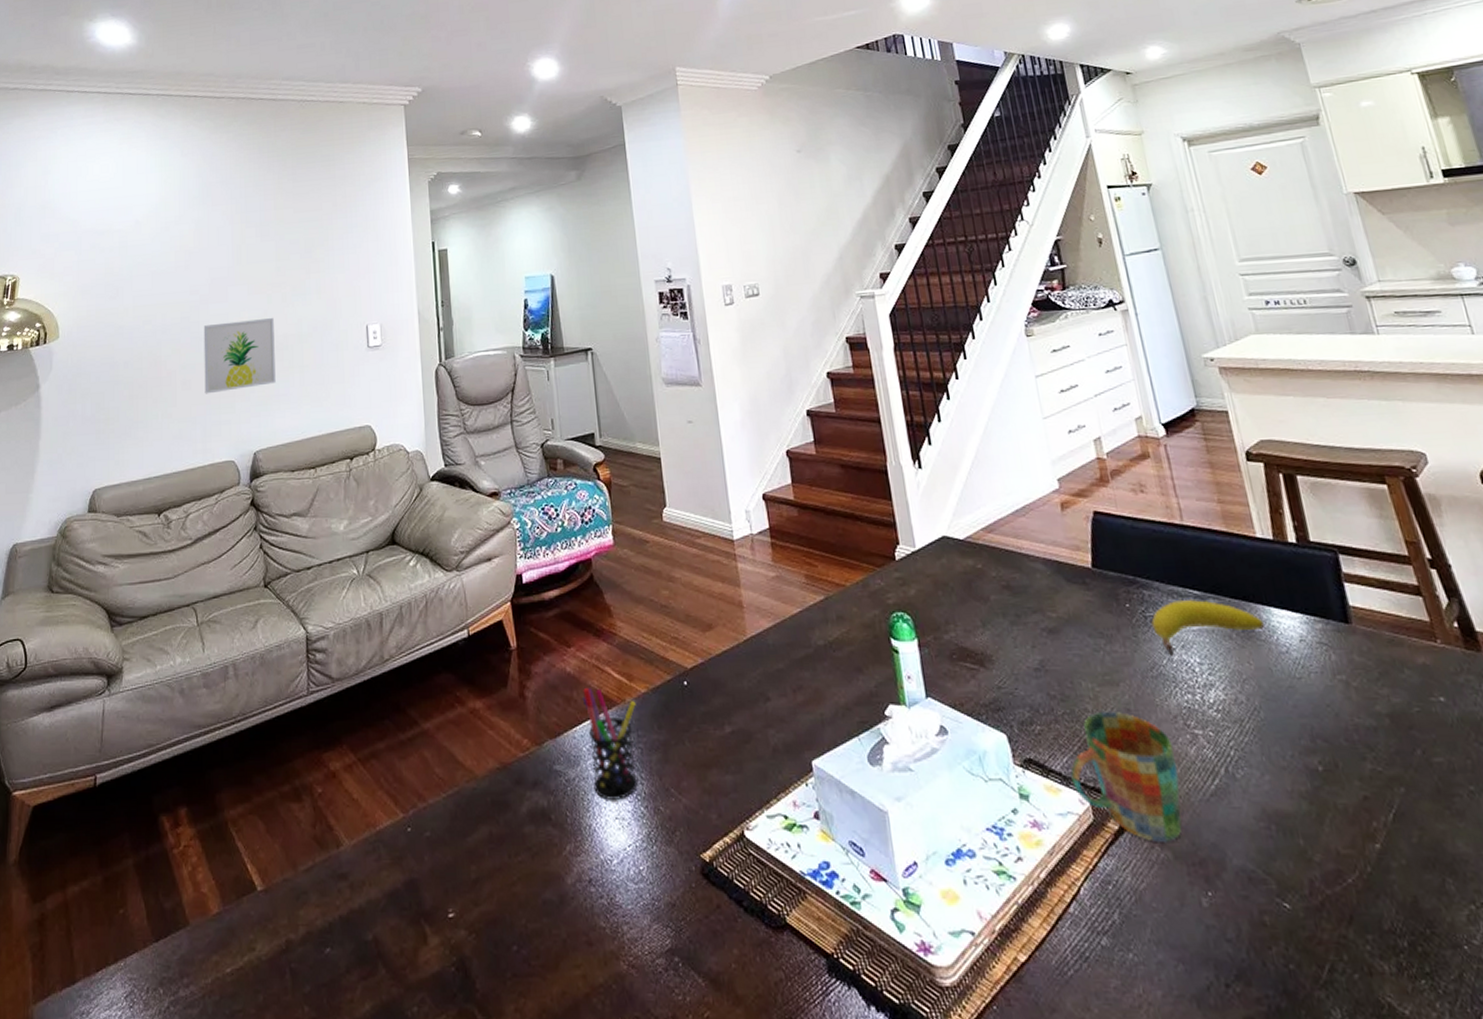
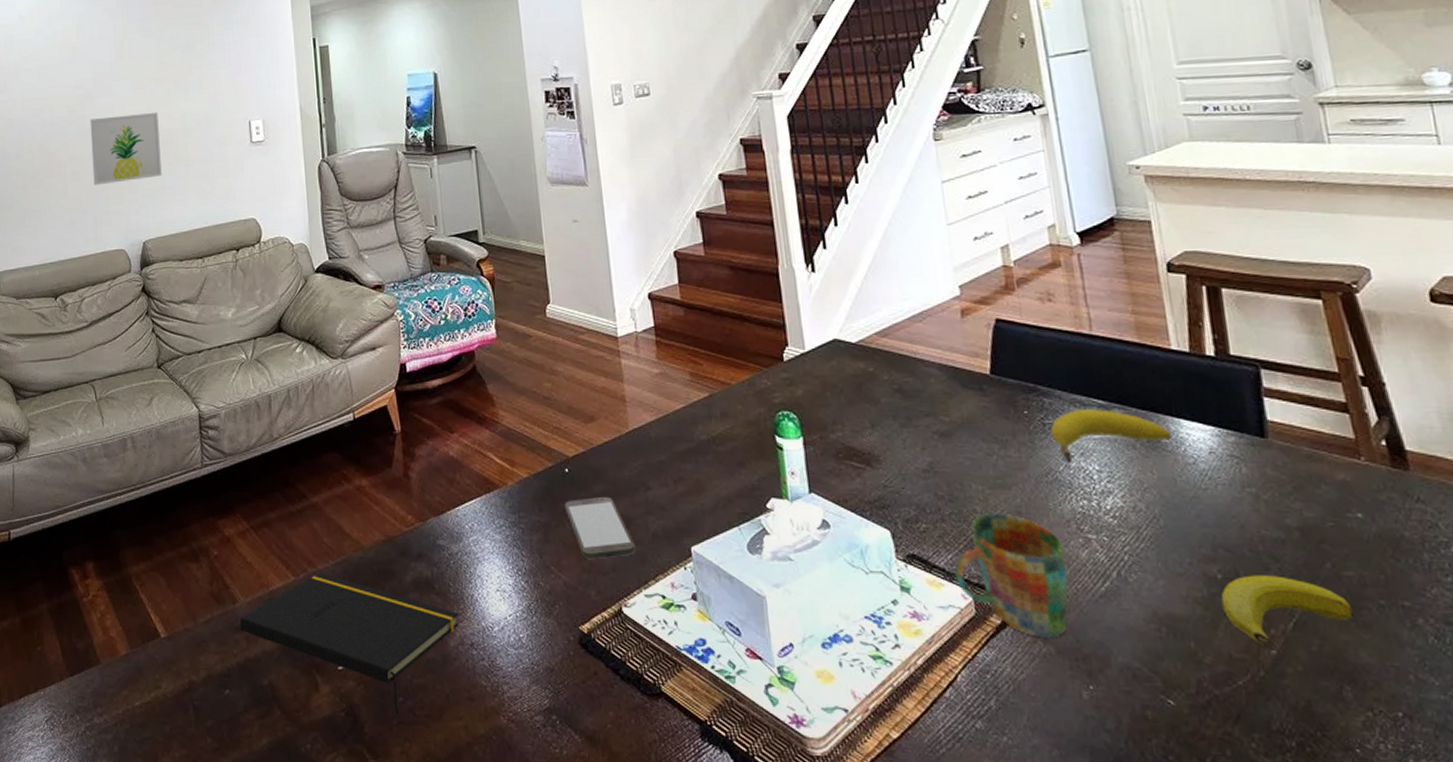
notepad: none [343,808,577,966] -> present [239,573,459,714]
pen holder: present [582,687,638,800] -> none [465,470,518,574]
smartphone: none [683,709,758,780] -> present [563,496,637,560]
banana: none [1323,765,1448,839] -> present [1220,575,1354,645]

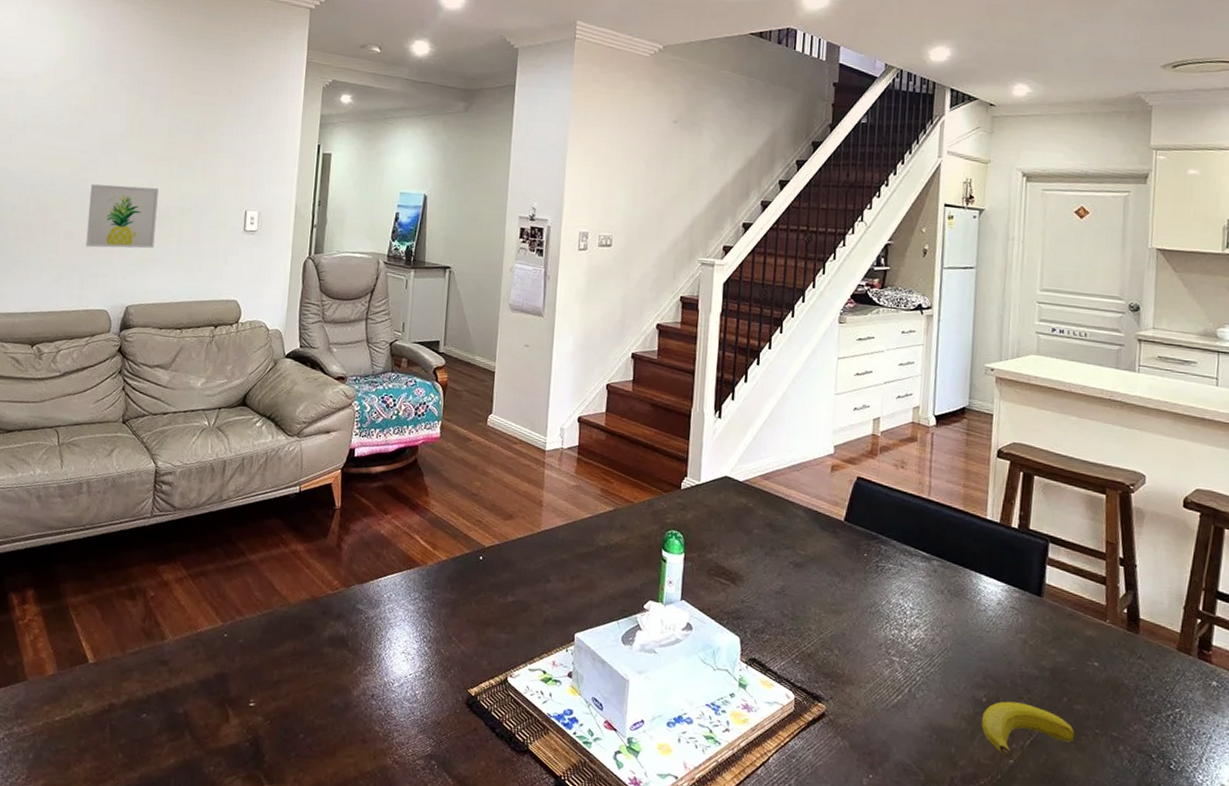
notepad: present [239,573,459,714] -> none [164,622,366,748]
smartphone: present [563,496,637,560] -> none [473,583,529,636]
mug: present [954,513,1068,638] -> none [784,632,873,735]
fruit: present [1050,408,1173,461] -> none [881,557,973,598]

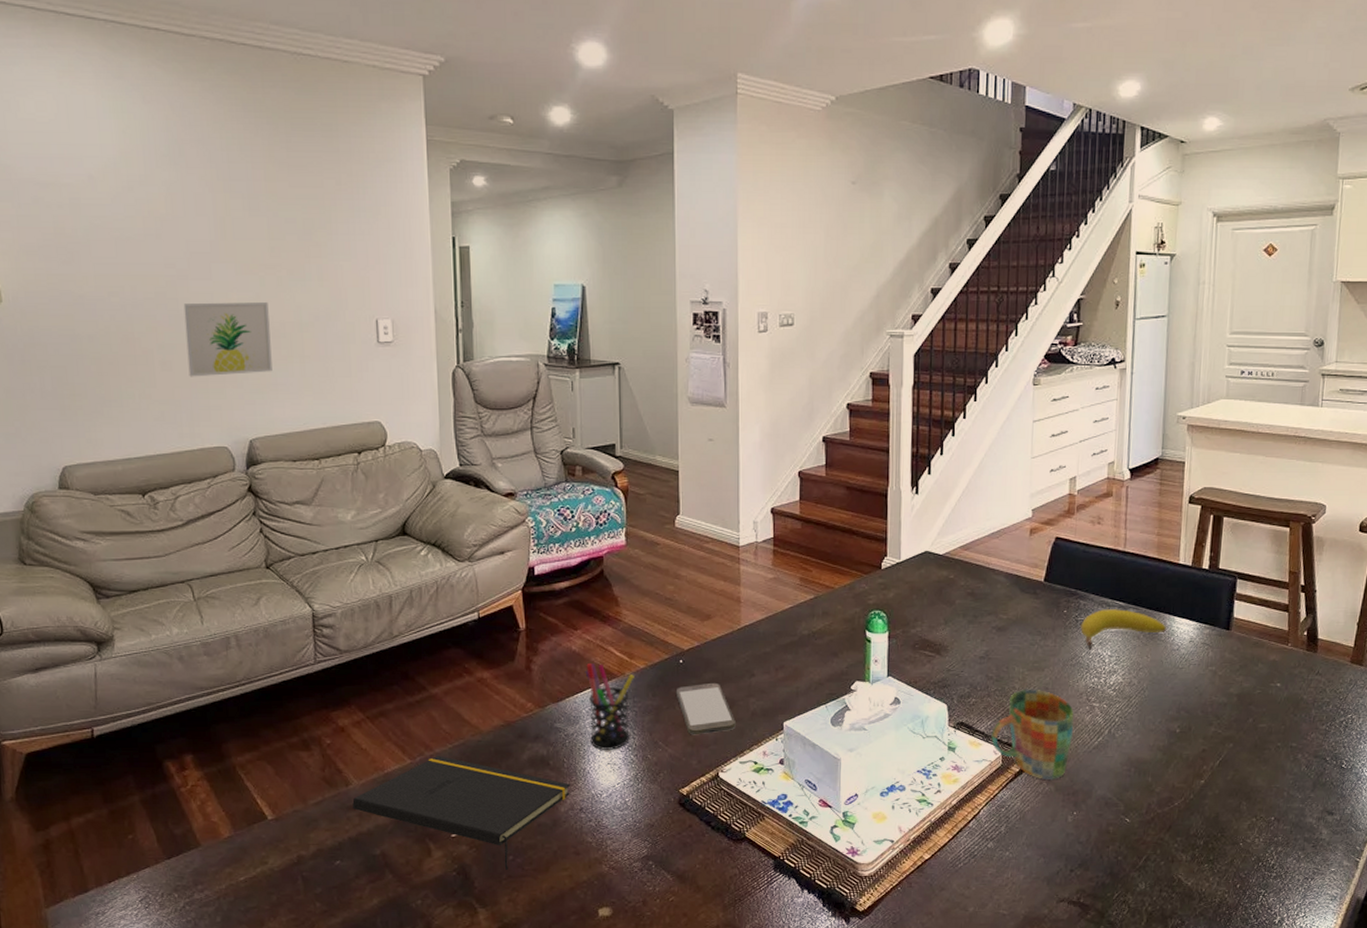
notepad: none [164,622,366,748] -> present [352,756,571,870]
pen holder: none [388,548,436,639] -> present [585,662,634,750]
smartphone: none [473,583,529,636] -> present [675,682,737,735]
mug: none [784,632,873,735] -> present [991,689,1075,779]
fruit: none [881,557,973,598] -> present [1080,608,1167,649]
banana: present [981,701,1075,756] -> none [1175,729,1259,777]

